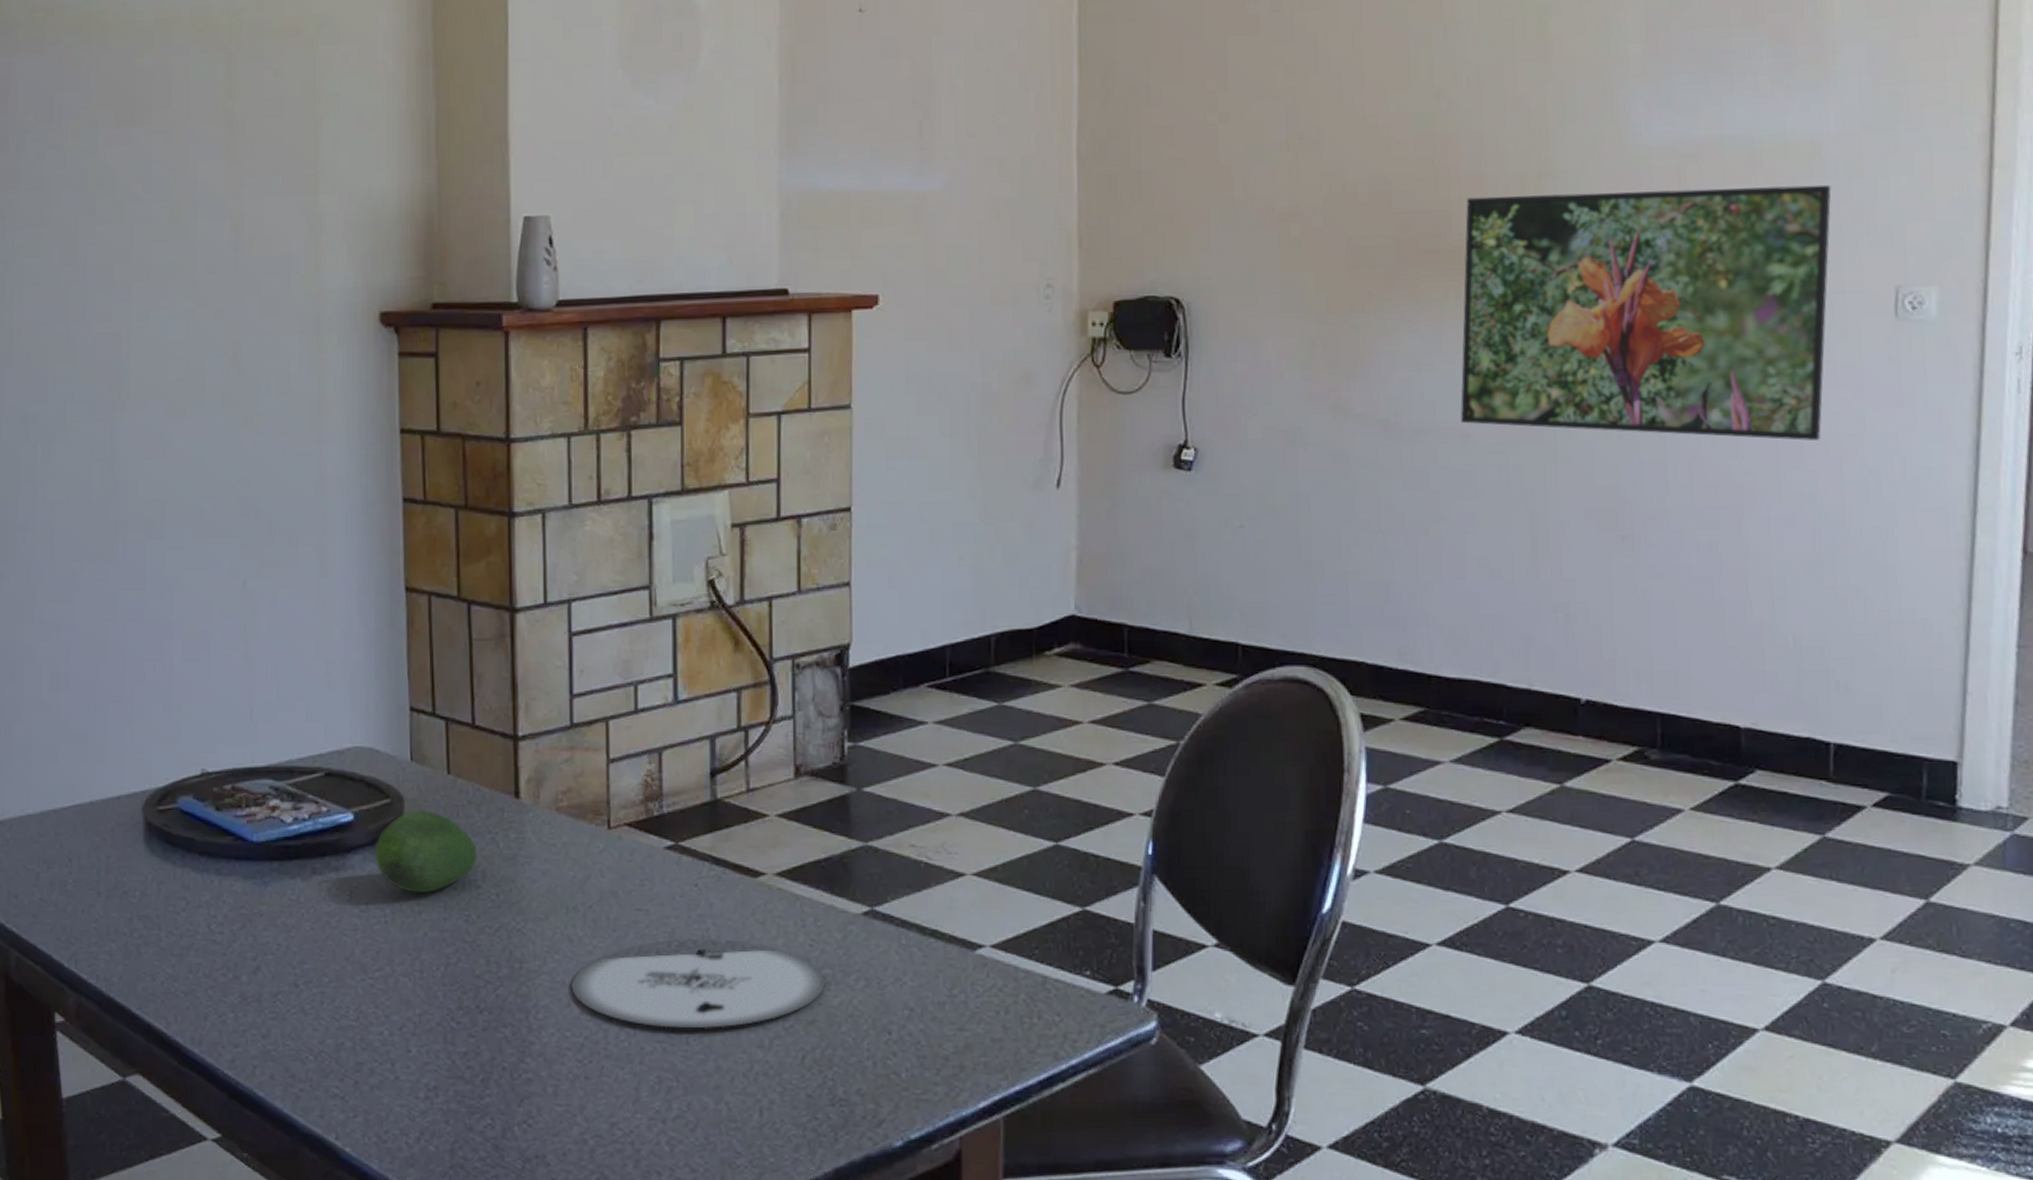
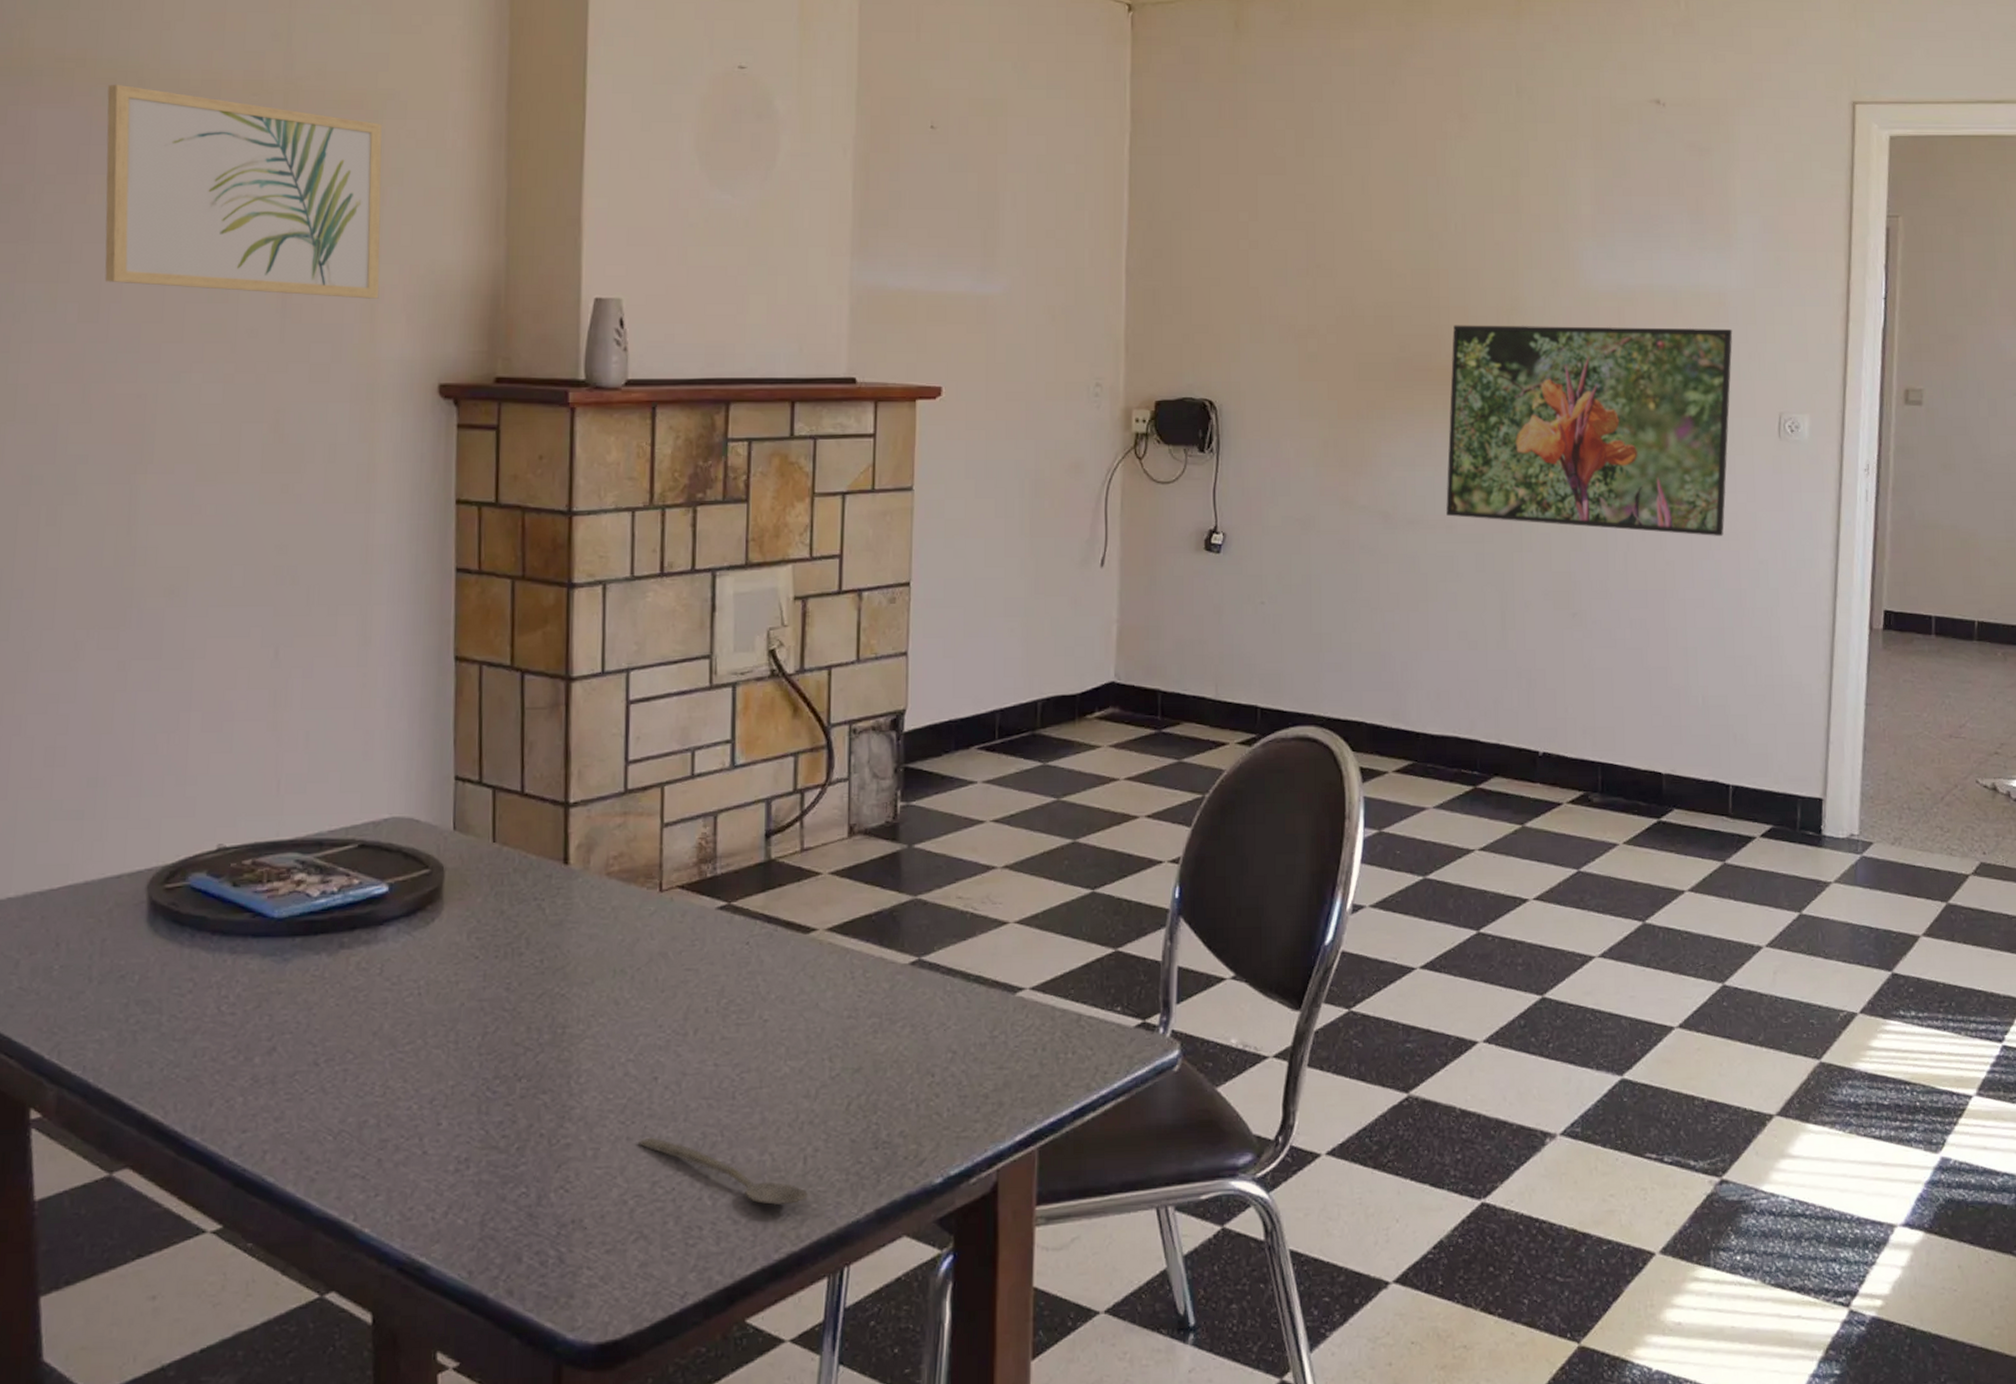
wall art: none [74,30,322,229] -> present [104,84,382,299]
fruit: present [374,810,478,894] -> none [409,879,522,964]
plate: present [571,948,825,1029] -> none [616,1000,872,1085]
spoon: none [596,1078,766,1157] -> present [638,1137,809,1206]

